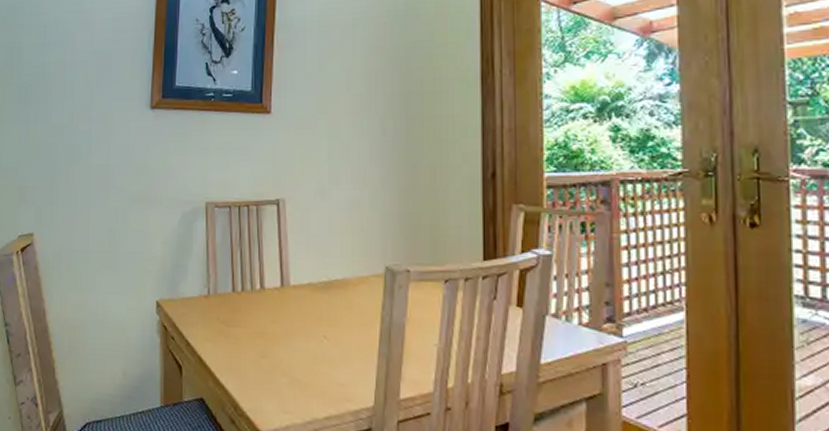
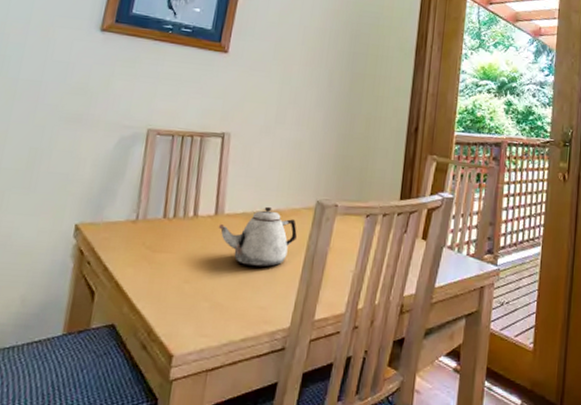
teapot: none [286,275,368,342] -> present [218,206,297,268]

